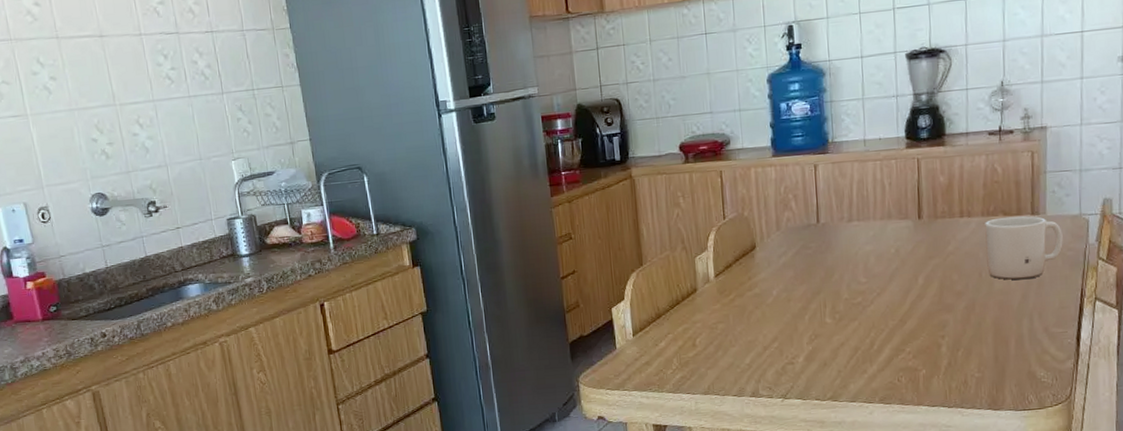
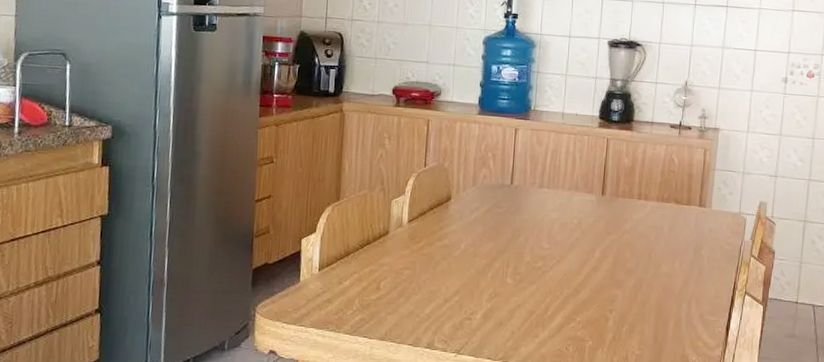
mug: present [985,215,1063,280] -> none [656,205,724,267]

